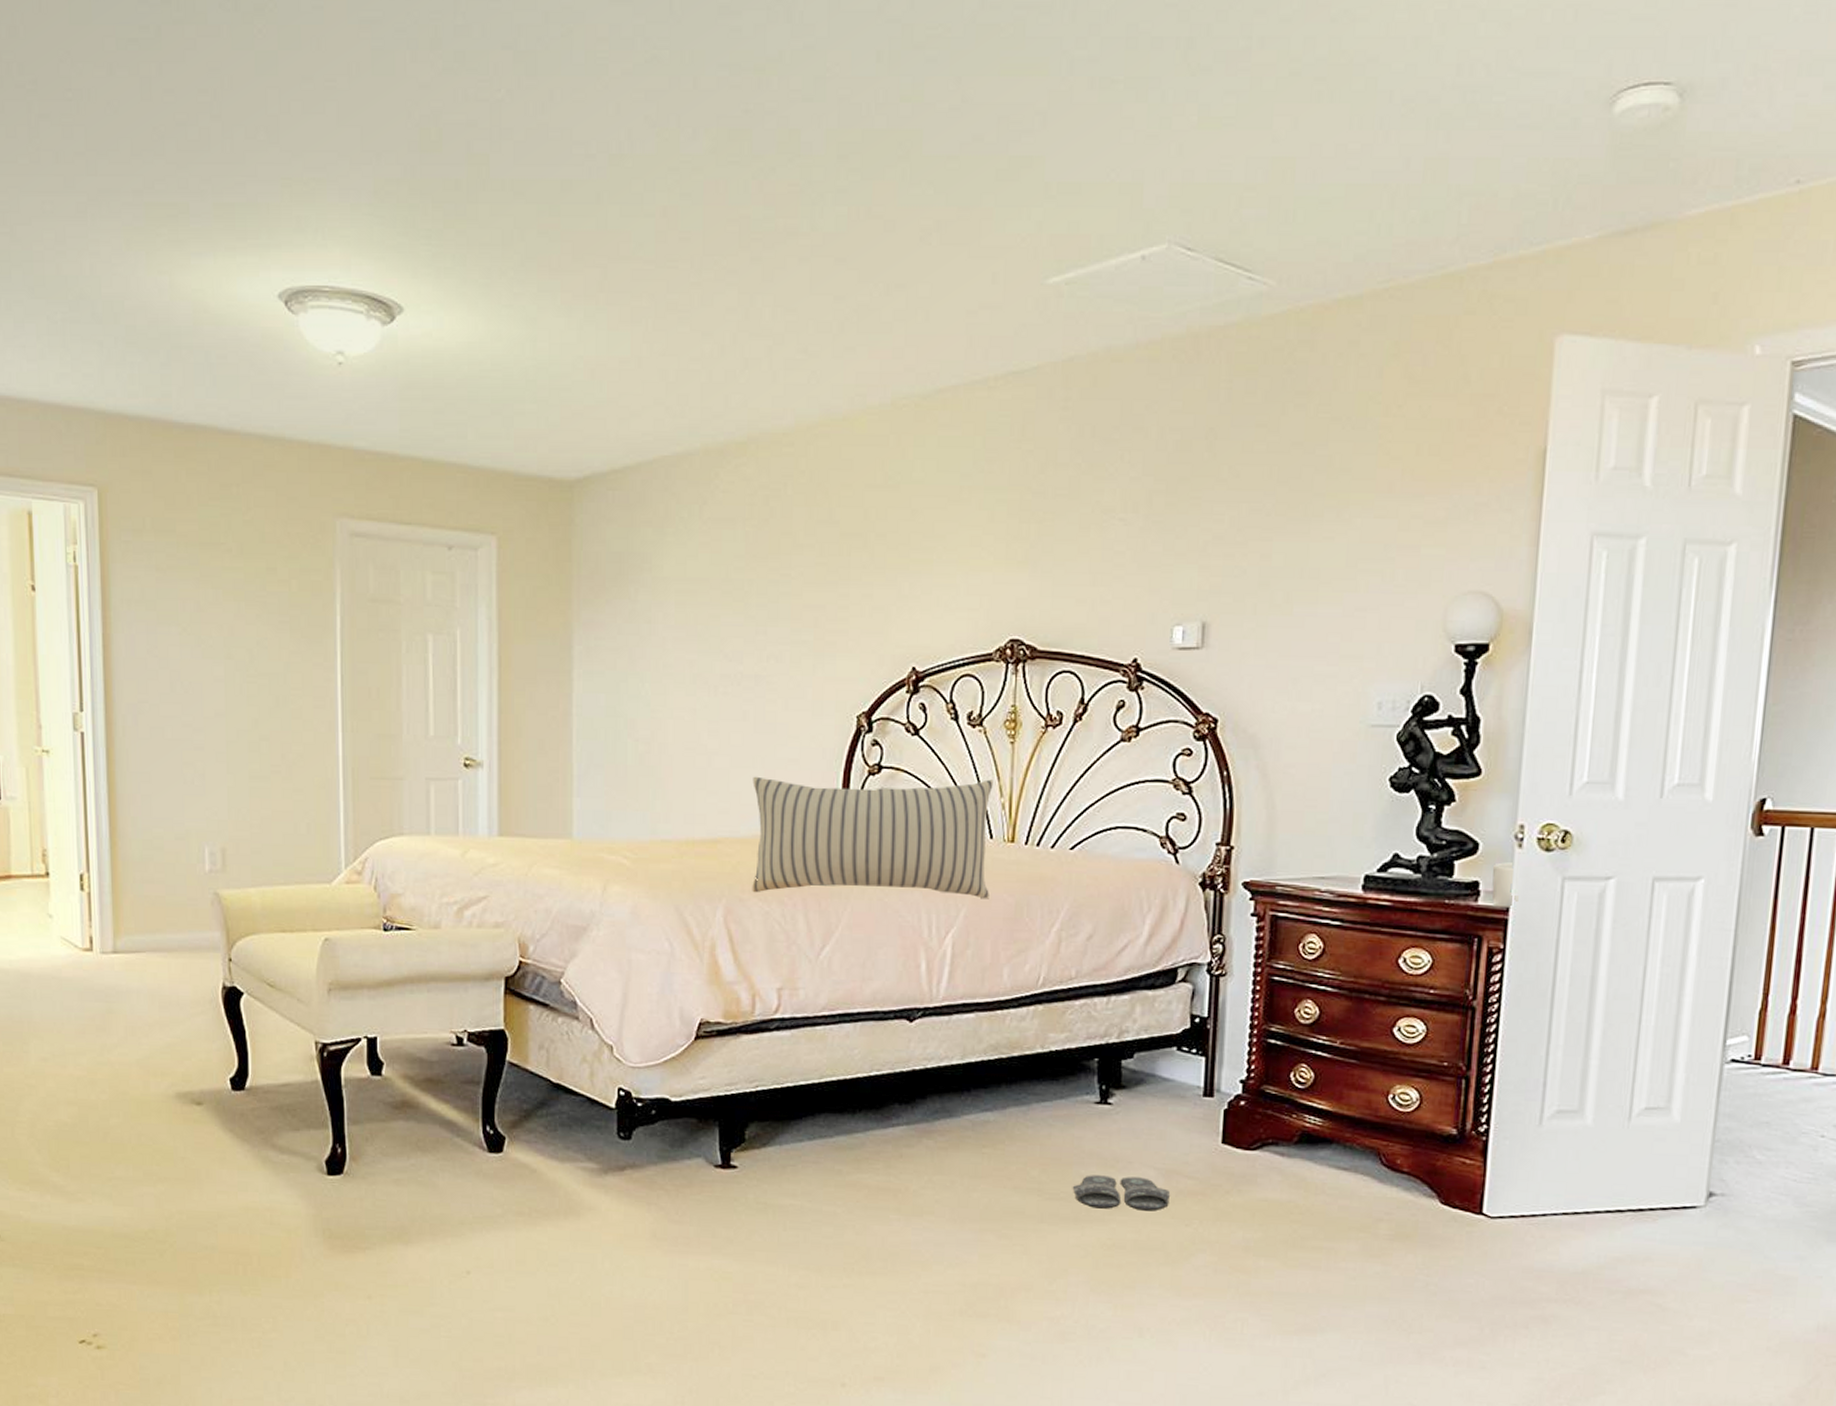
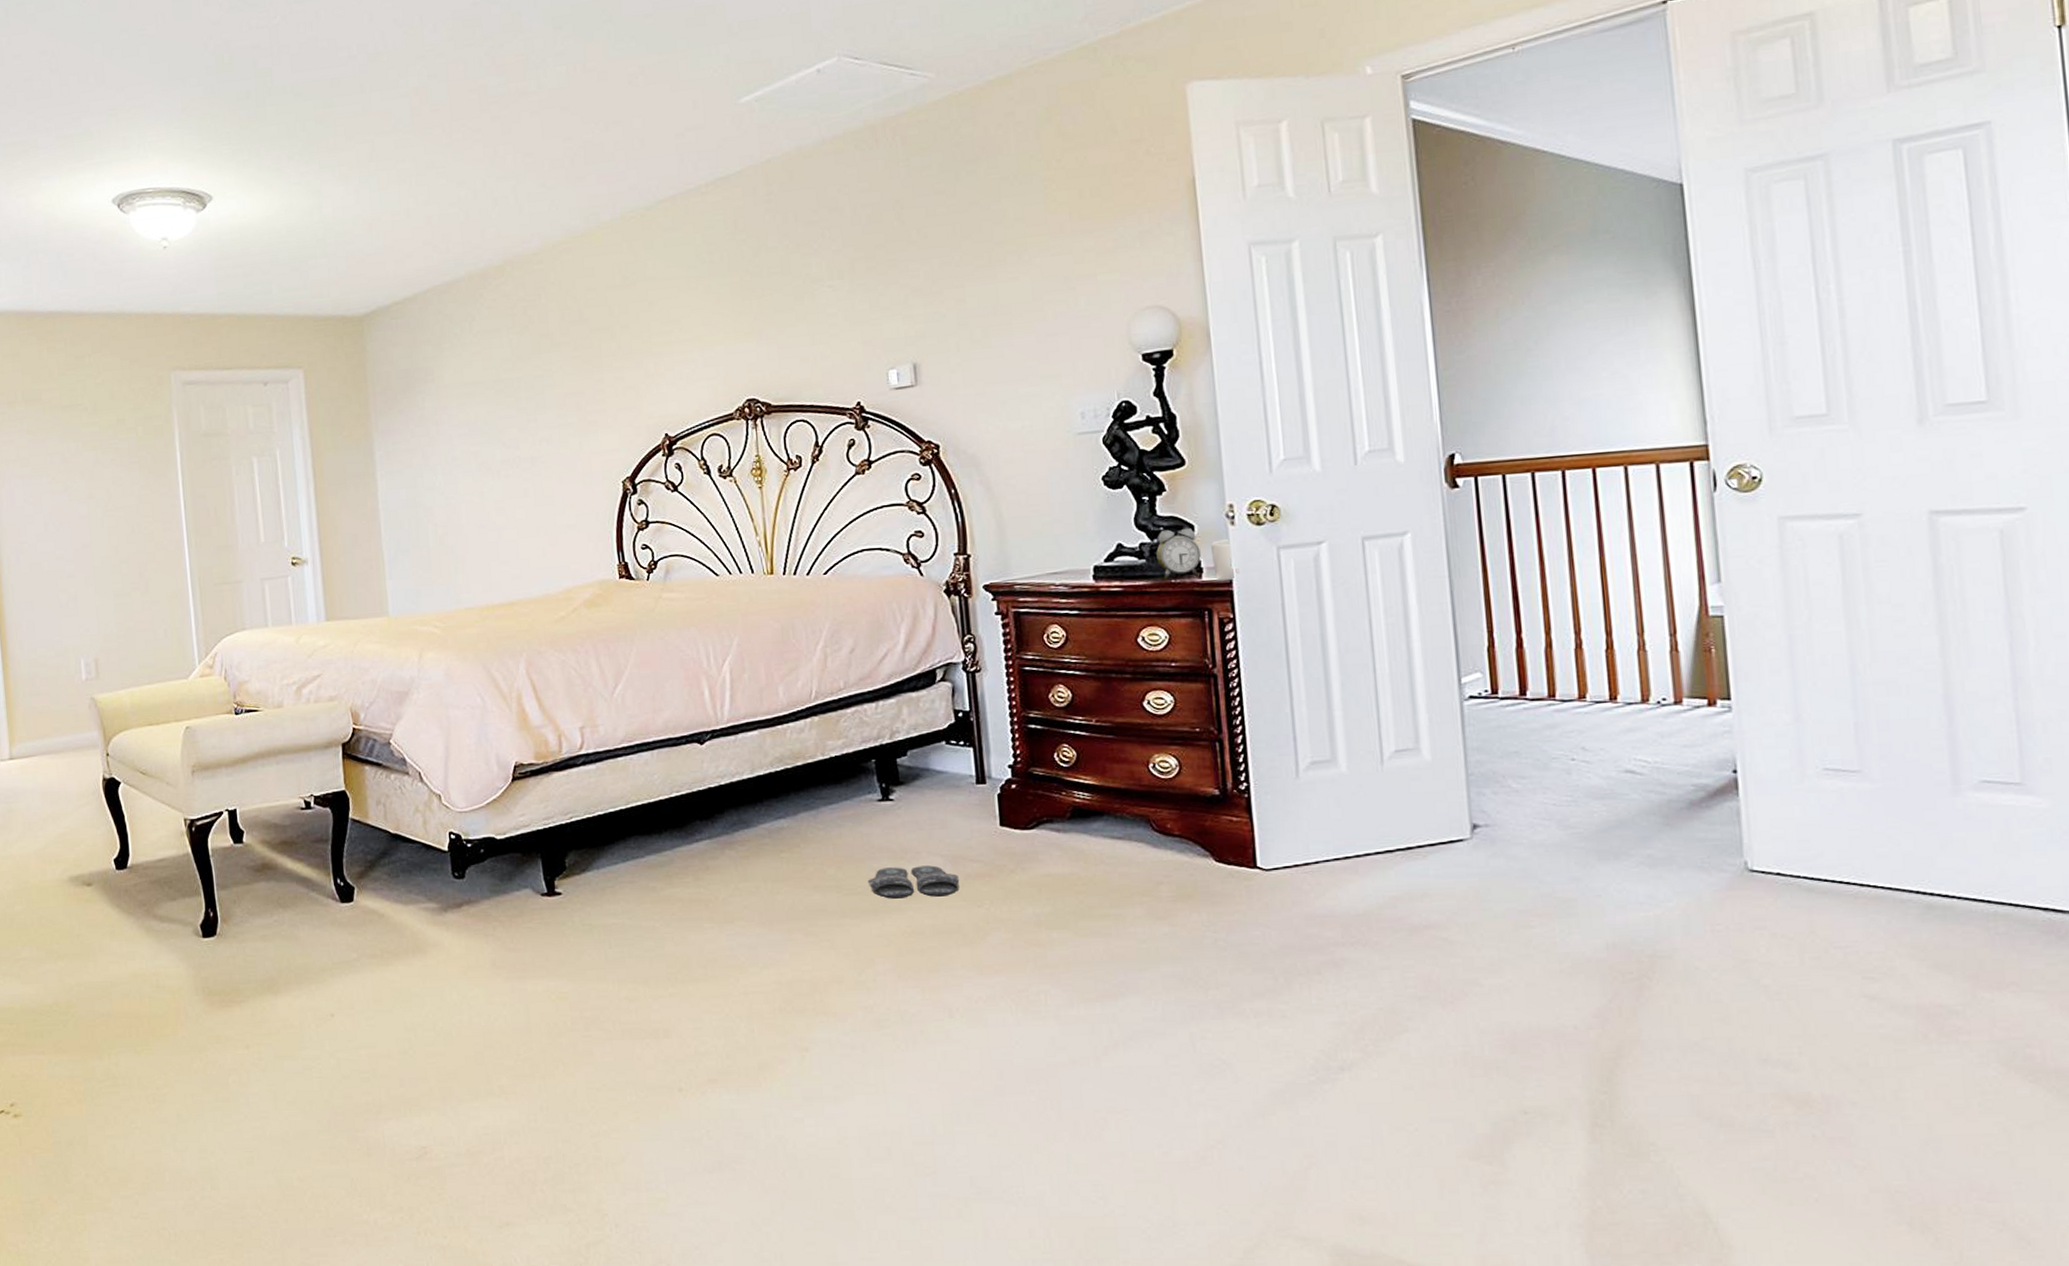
pillow: present [752,776,994,898] -> none [538,521,757,645]
alarm clock: none [1433,844,1481,900] -> present [1156,527,1201,580]

